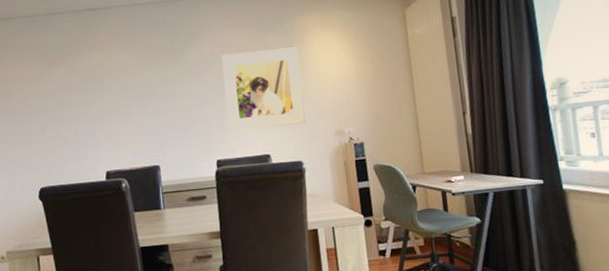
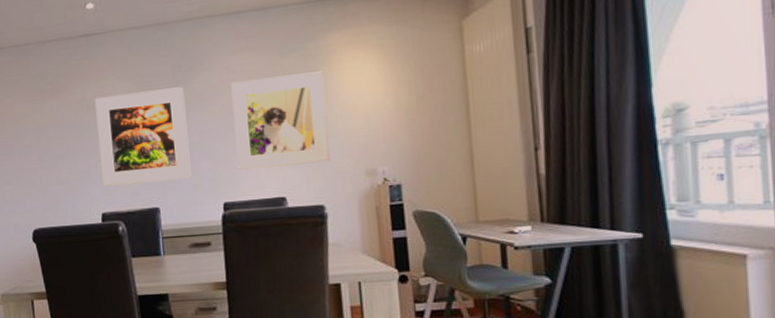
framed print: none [99,57,188,147] -> present [94,87,192,187]

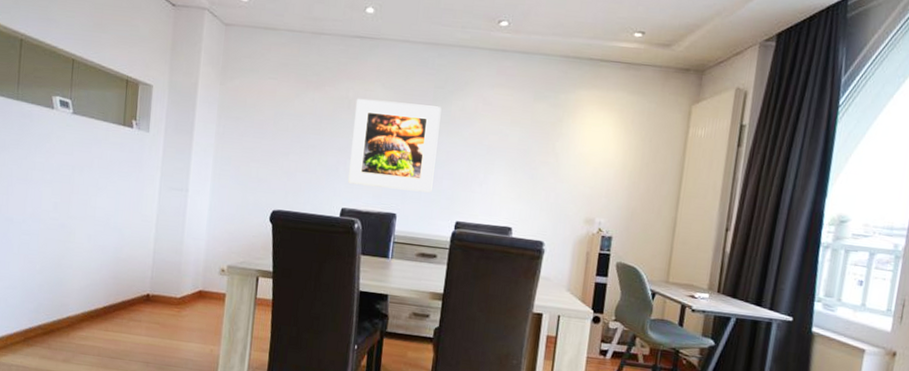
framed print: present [231,71,330,170] -> none [475,113,568,204]

